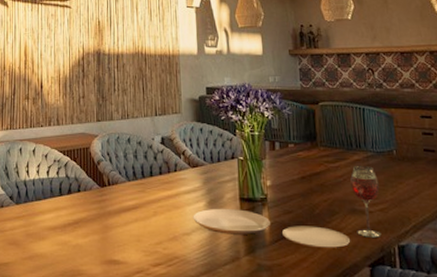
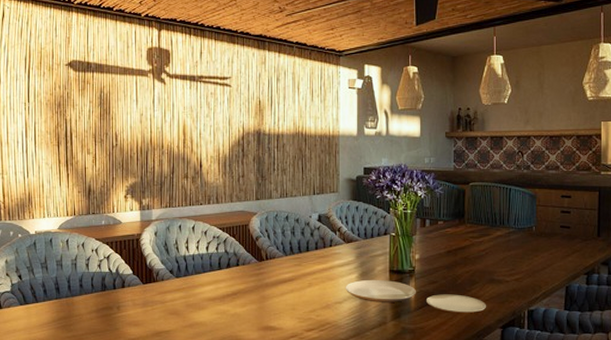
wineglass: present [350,165,382,237] -> none [492,240,517,303]

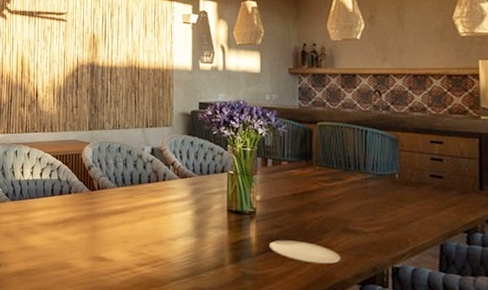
plate: present [345,279,416,302] -> none [179,217,257,245]

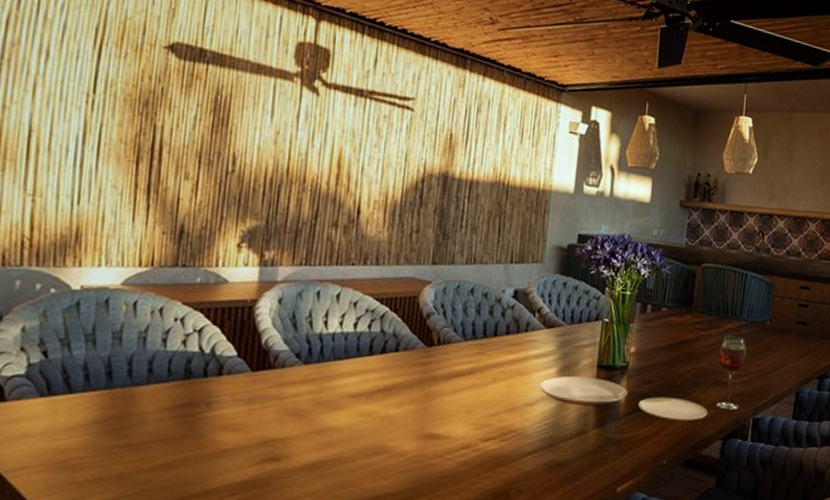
plate: none [179,217,257,245] -> present [539,375,627,406]
wineglass: none [346,186,377,258] -> present [716,334,747,410]

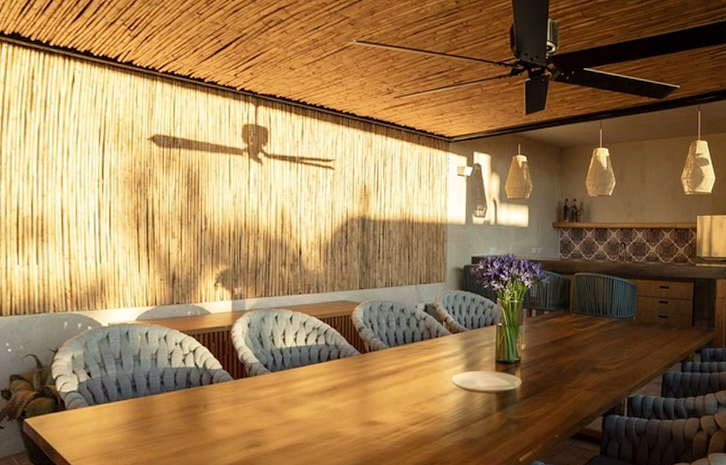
plate: present [638,397,708,421] -> none [532,384,590,402]
wineglass: present [716,334,747,410] -> none [595,329,618,392]

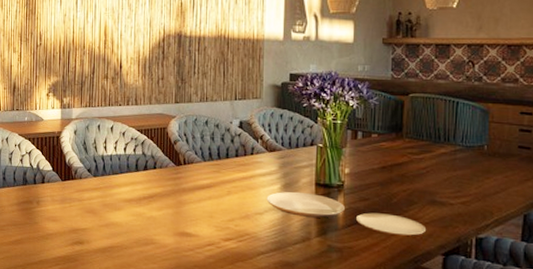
plate: none [532,384,590,402] -> present [356,212,427,236]

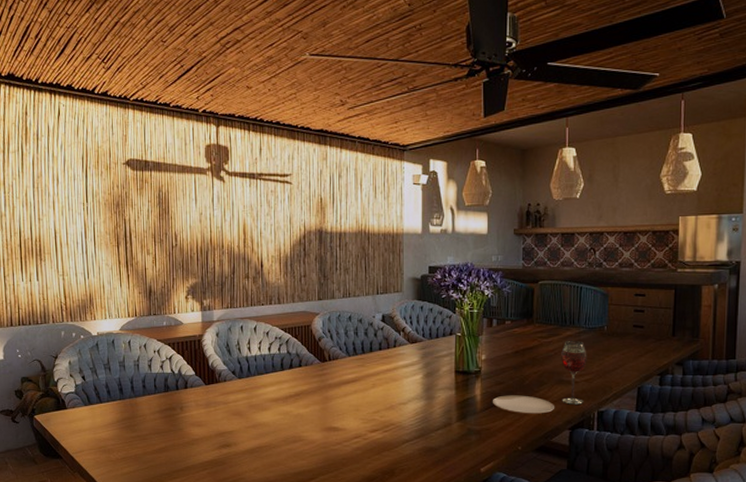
plate: present [266,191,345,218] -> none [409,380,482,403]
wineglass: none [434,158,464,229] -> present [561,340,587,404]

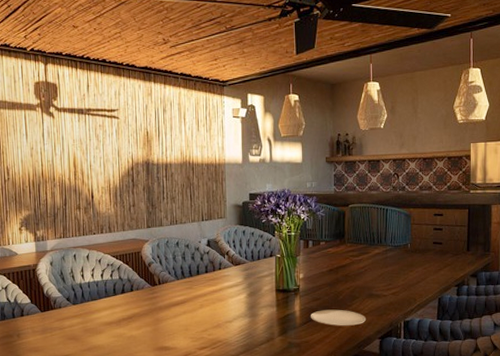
wineglass: present [561,340,587,404] -> none [370,257,394,316]

